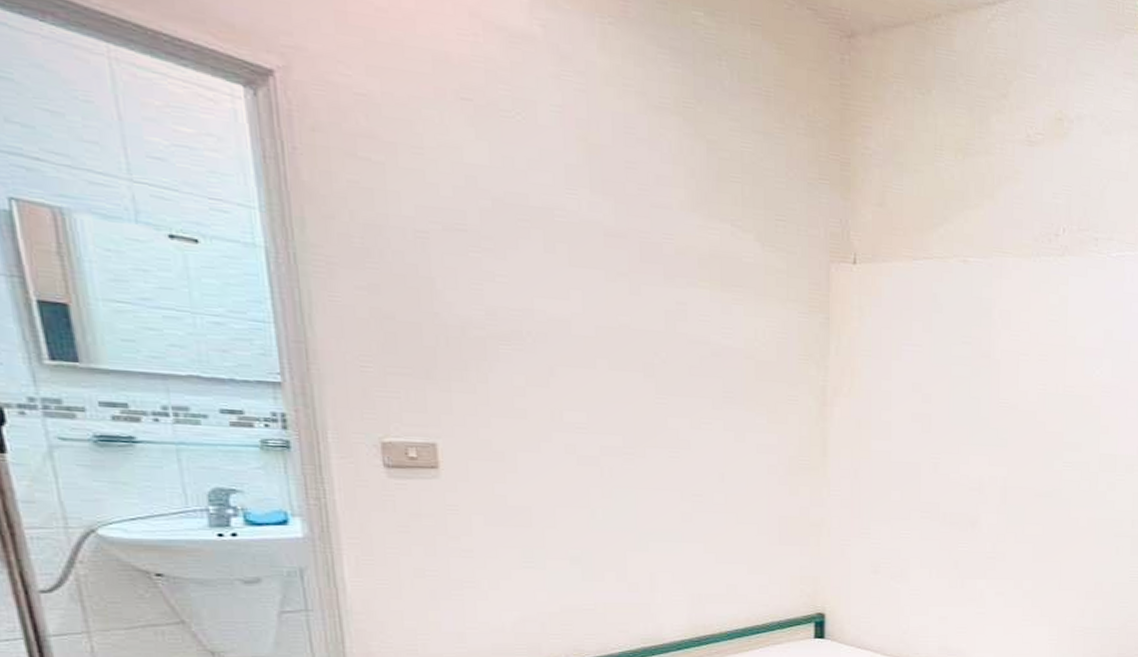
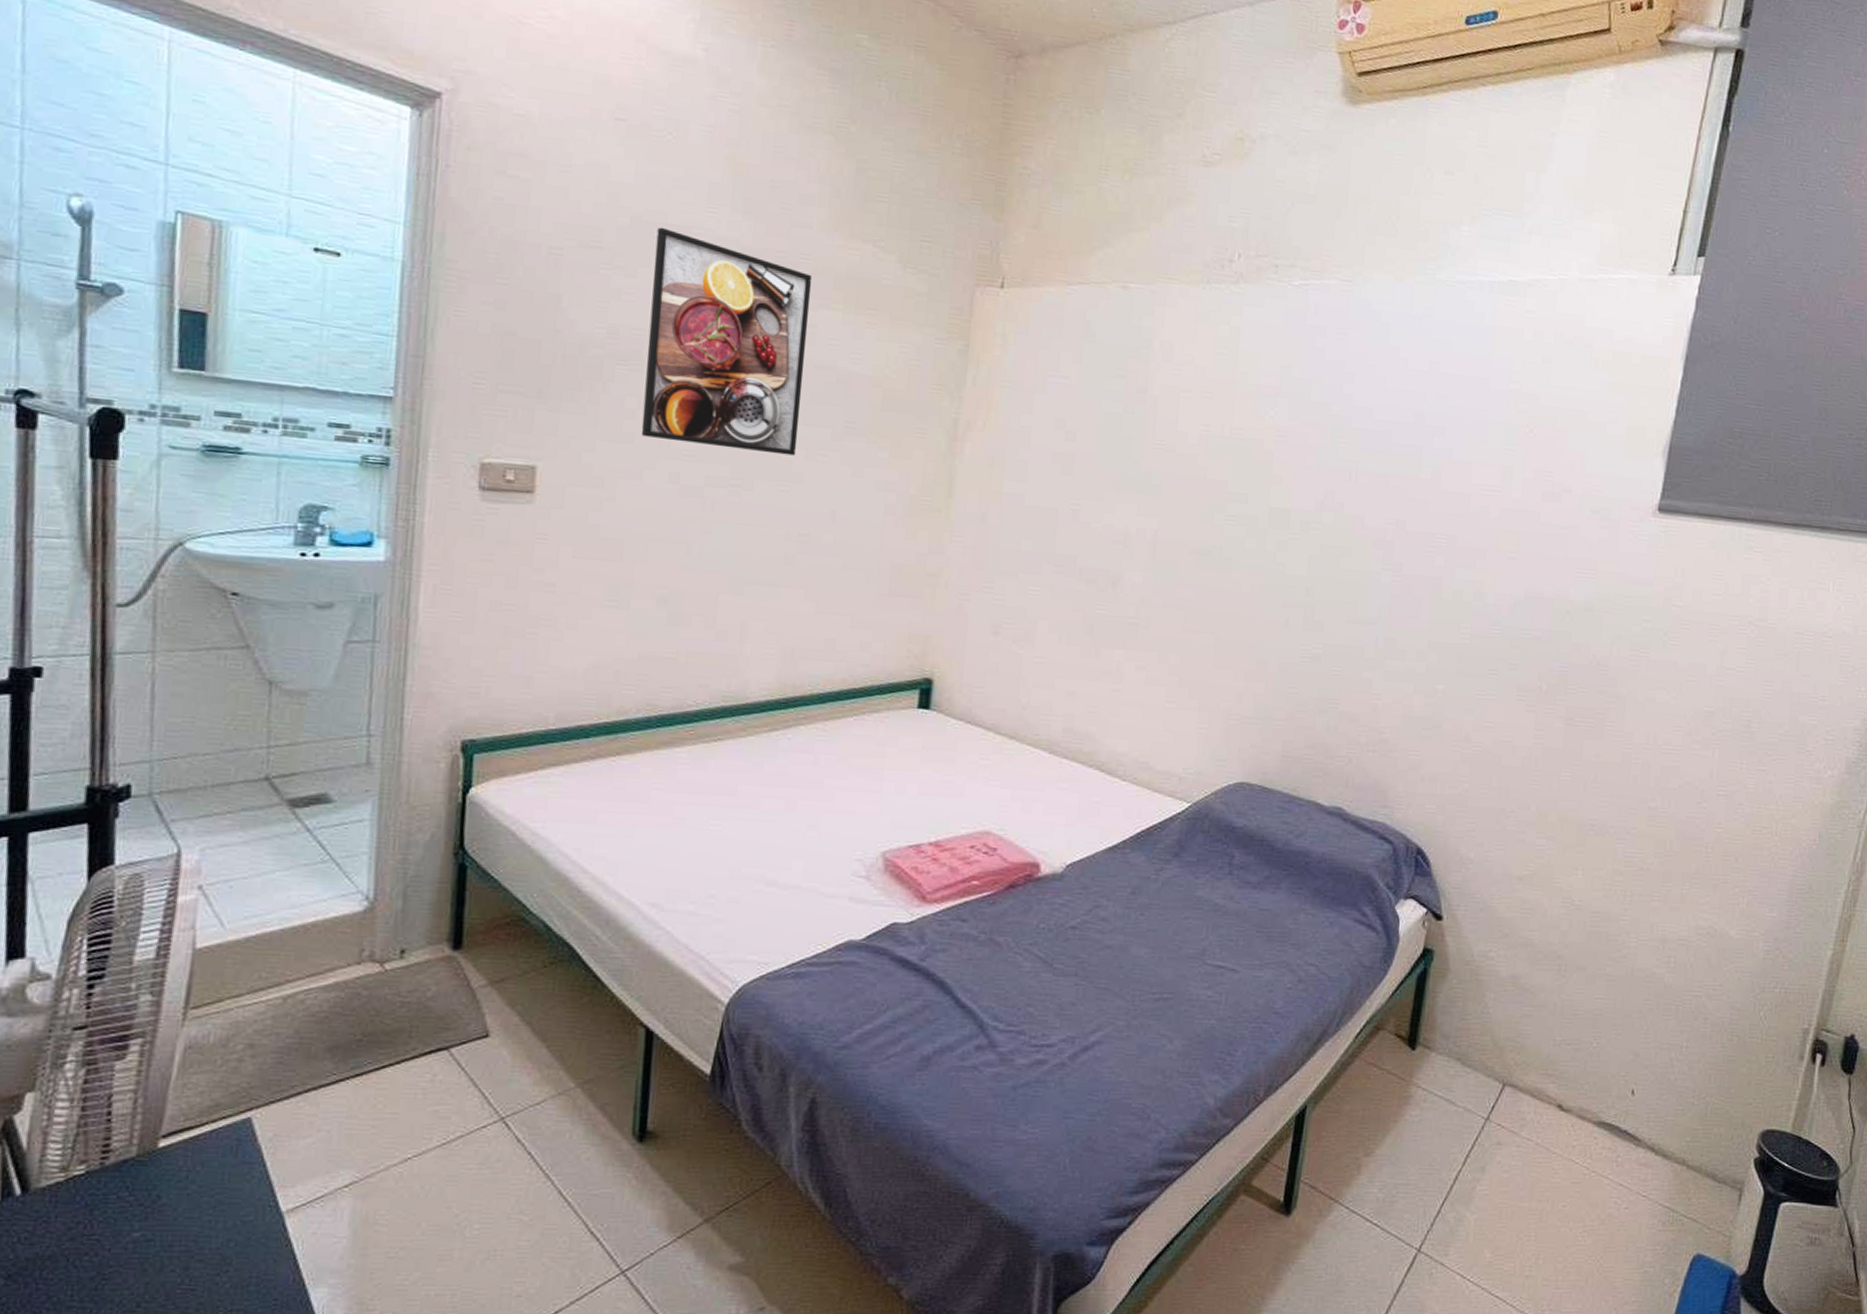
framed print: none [520,209,682,425] -> present [641,227,813,456]

